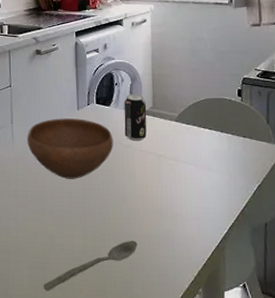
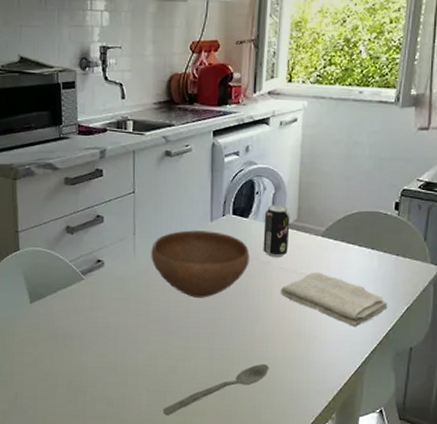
washcloth: none [143,153,241,205] -> present [281,271,388,328]

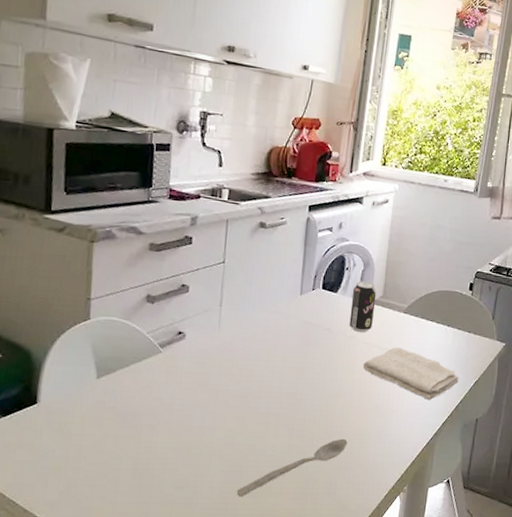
bowl: present [151,230,250,298] -> none [236,303,336,373]

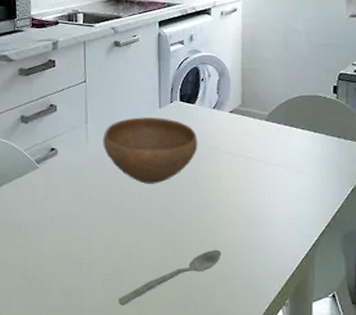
bowl: none [236,303,336,373] -> present [103,117,198,184]
beverage can: present [349,280,377,332] -> none [210,90,235,142]
washcloth: present [363,346,459,401] -> none [229,155,333,210]

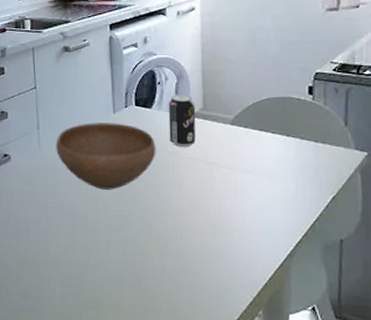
spoon: present [118,249,221,305] -> none [77,256,186,309]
beverage can: none [210,90,235,142] -> present [168,94,196,147]

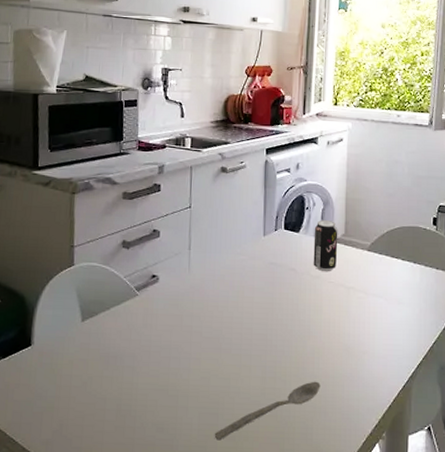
bowl: present [56,123,156,190] -> none [205,245,301,314]
spoon: none [77,256,186,309] -> present [214,381,320,439]

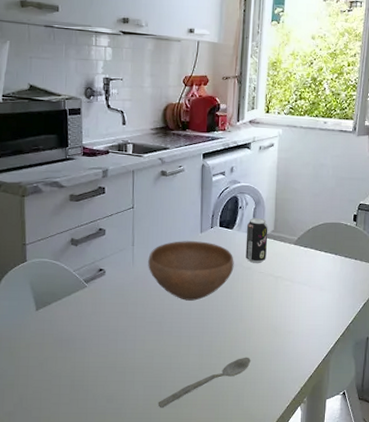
bowl: none [205,245,301,314] -> present [148,241,234,301]

